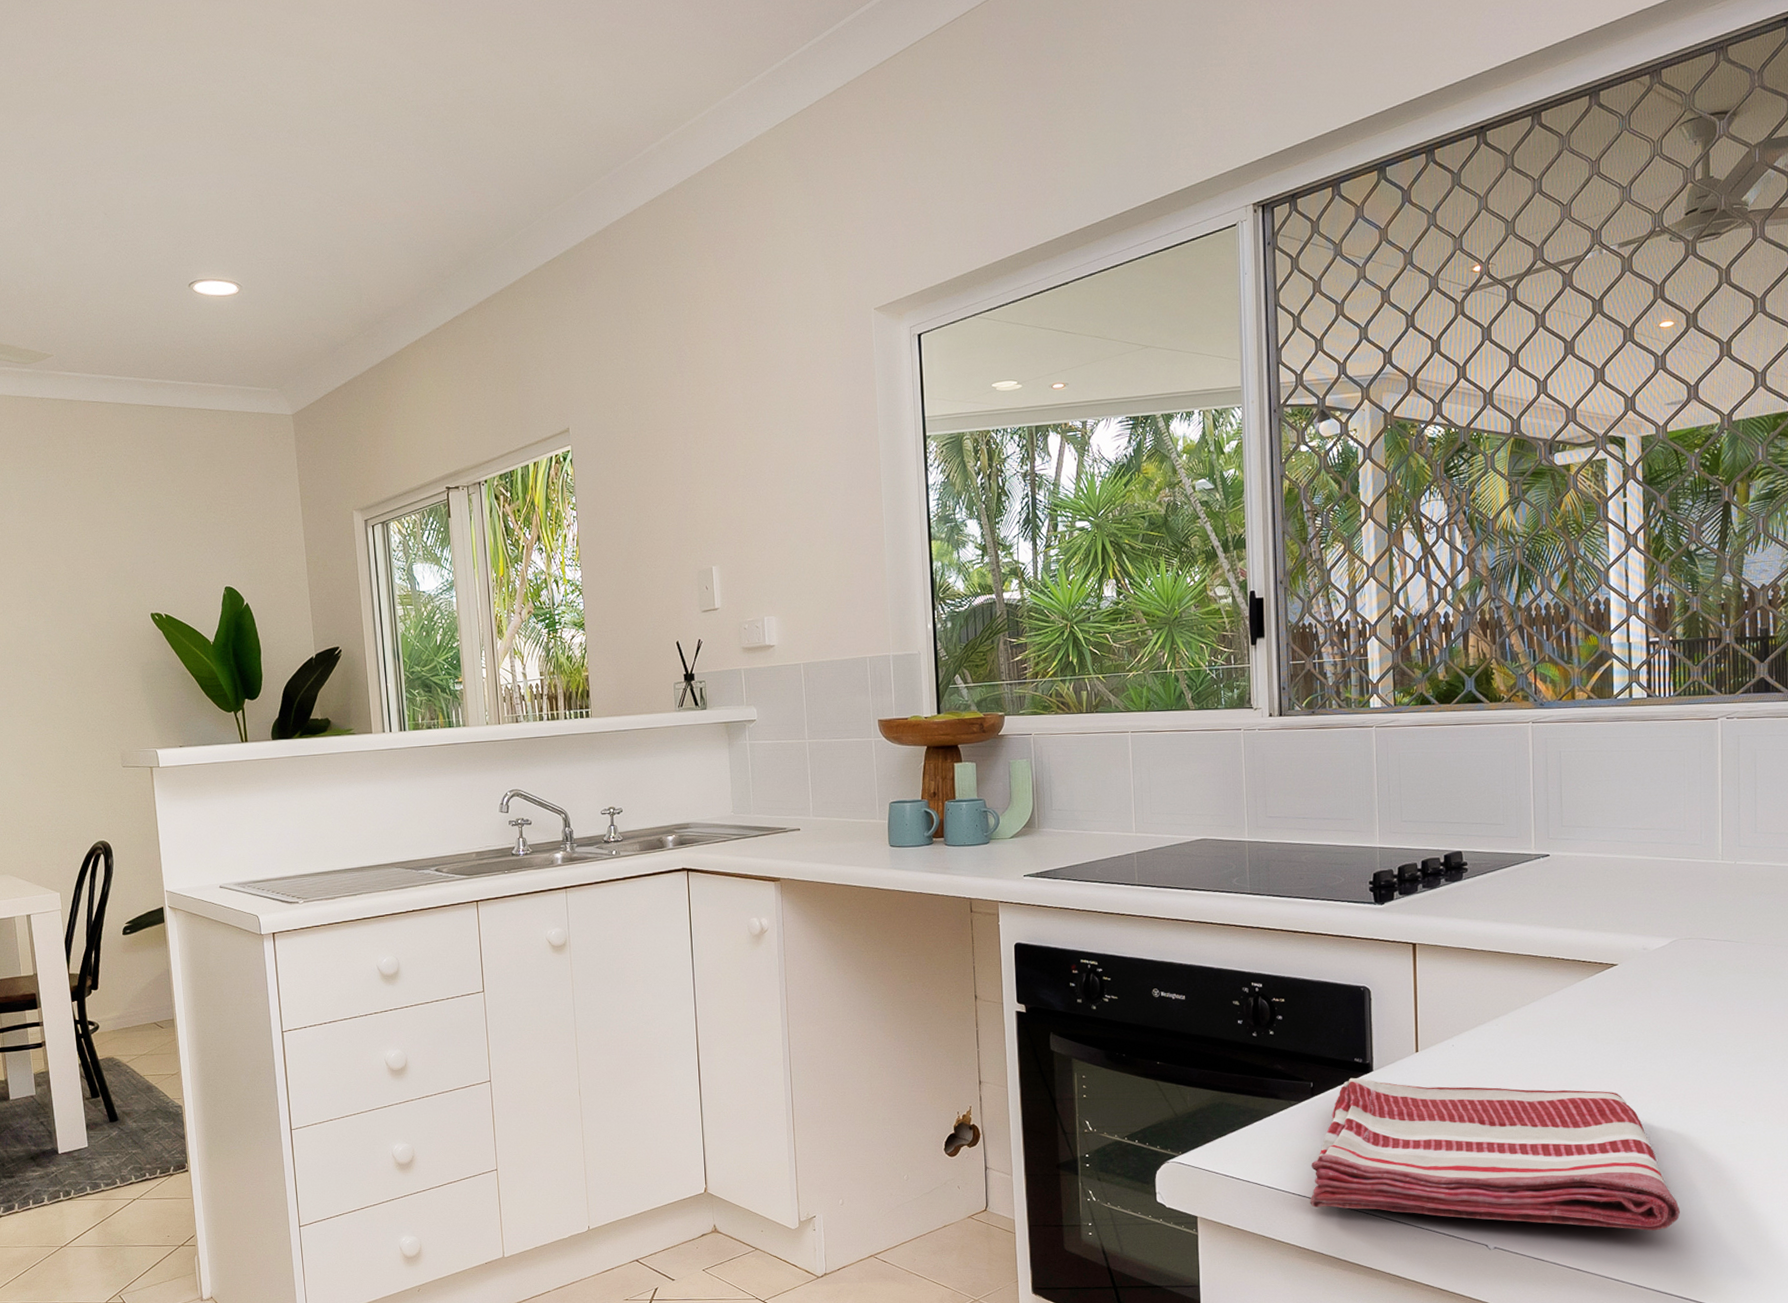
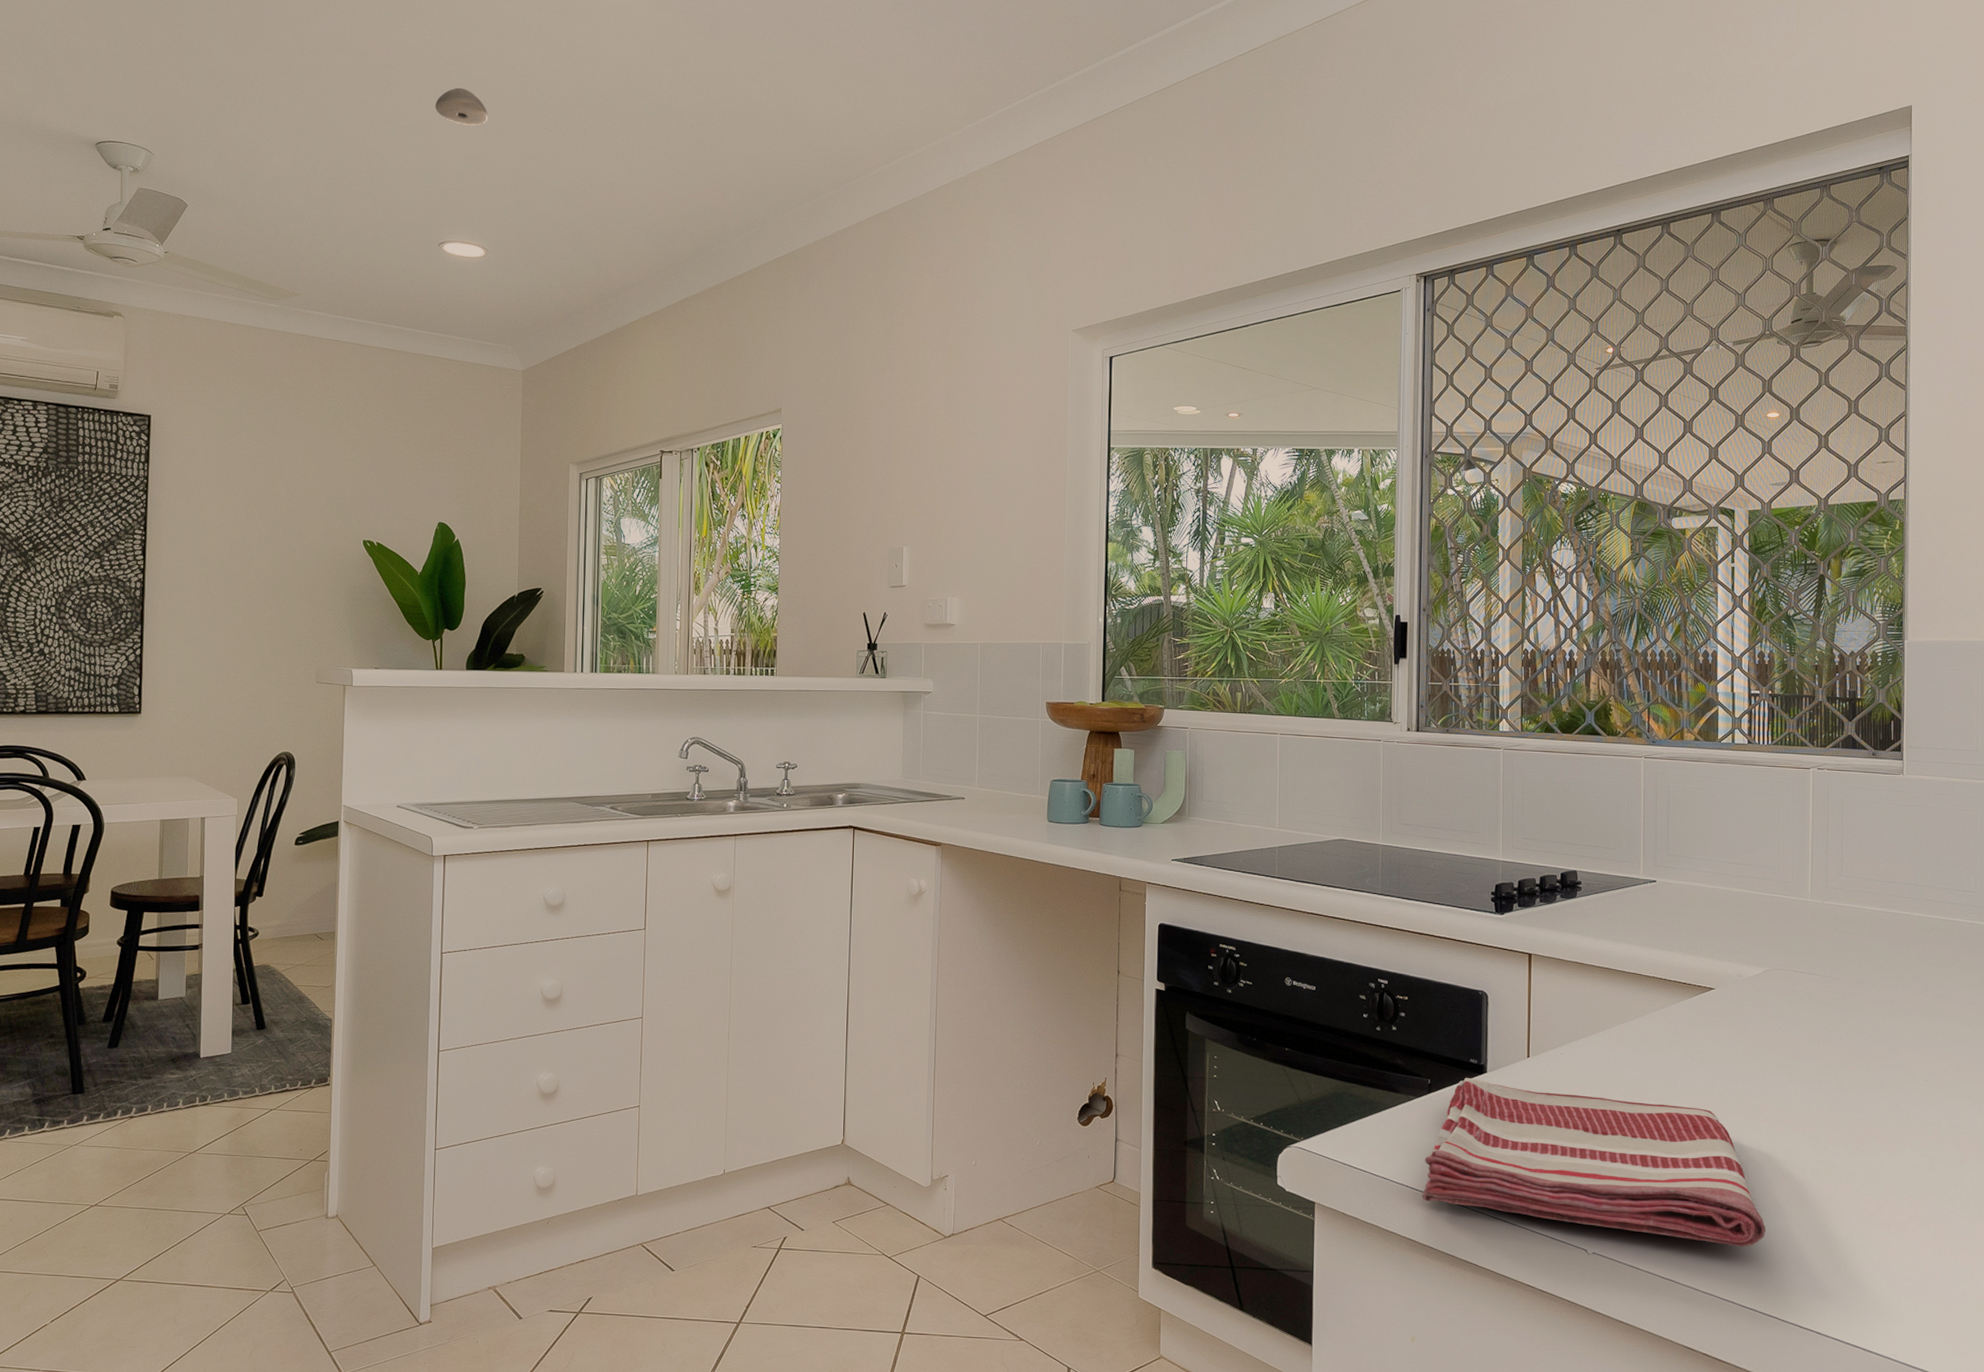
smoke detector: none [166,106,224,149] -> present [435,87,488,126]

